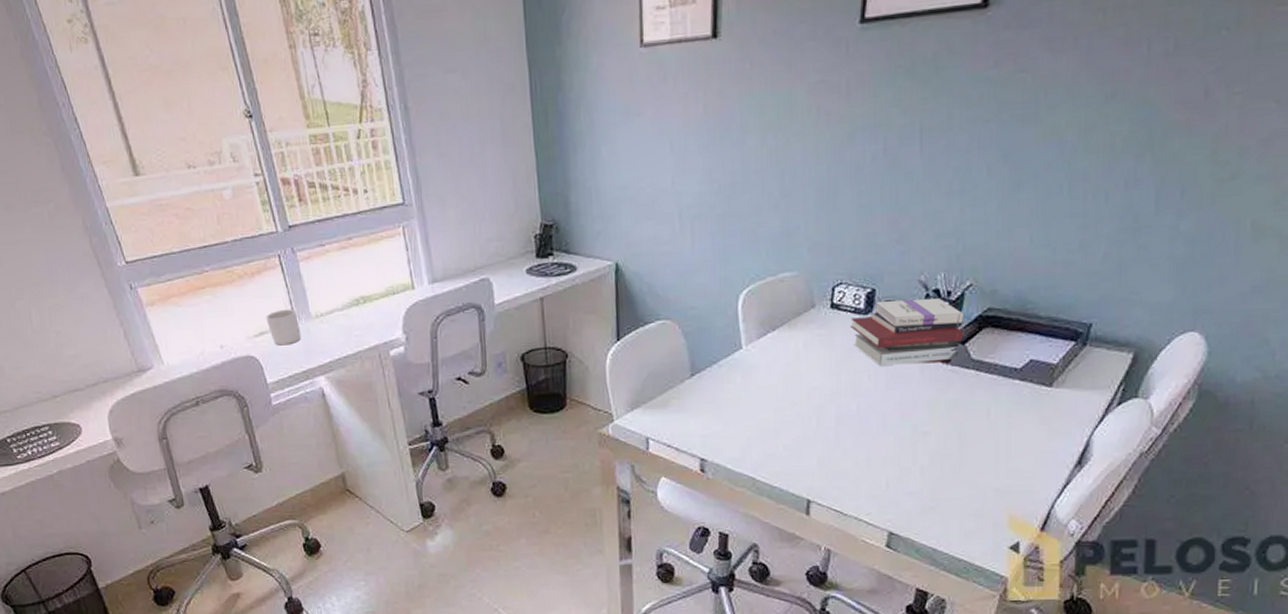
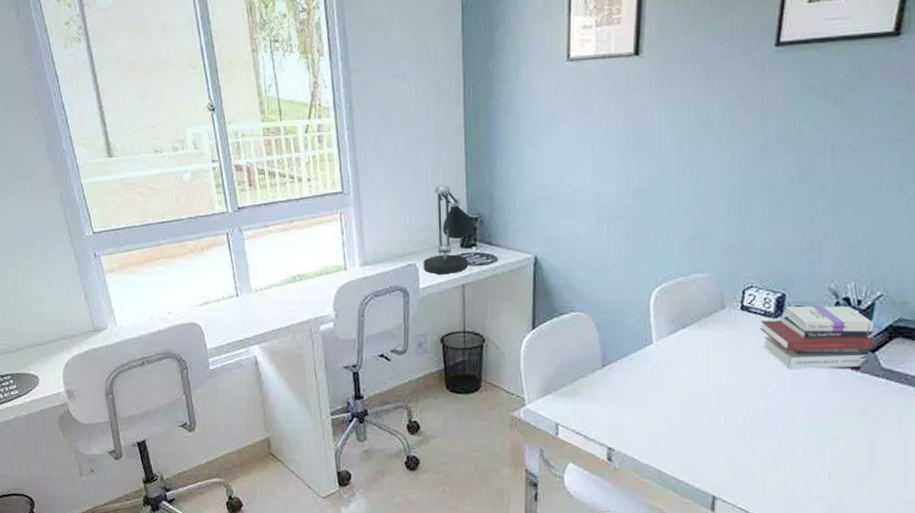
mug: present [266,309,302,346] -> none [211,282,241,315]
desk lamp: none [497,191,551,289] -> present [423,186,475,275]

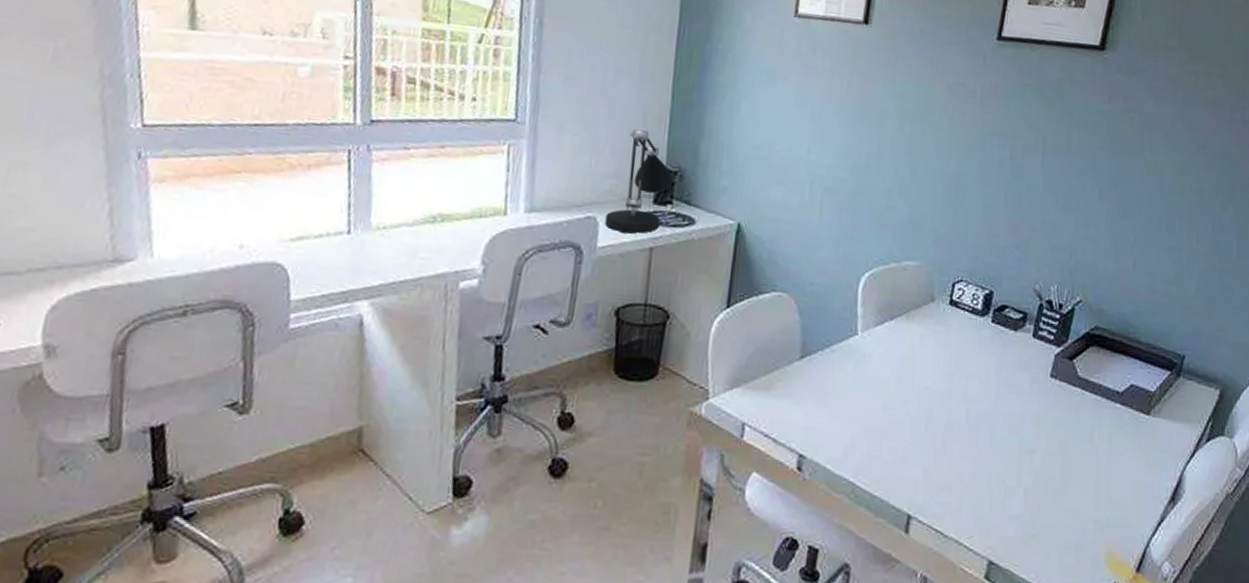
books: present [760,305,875,369] -> none [967,304,1074,377]

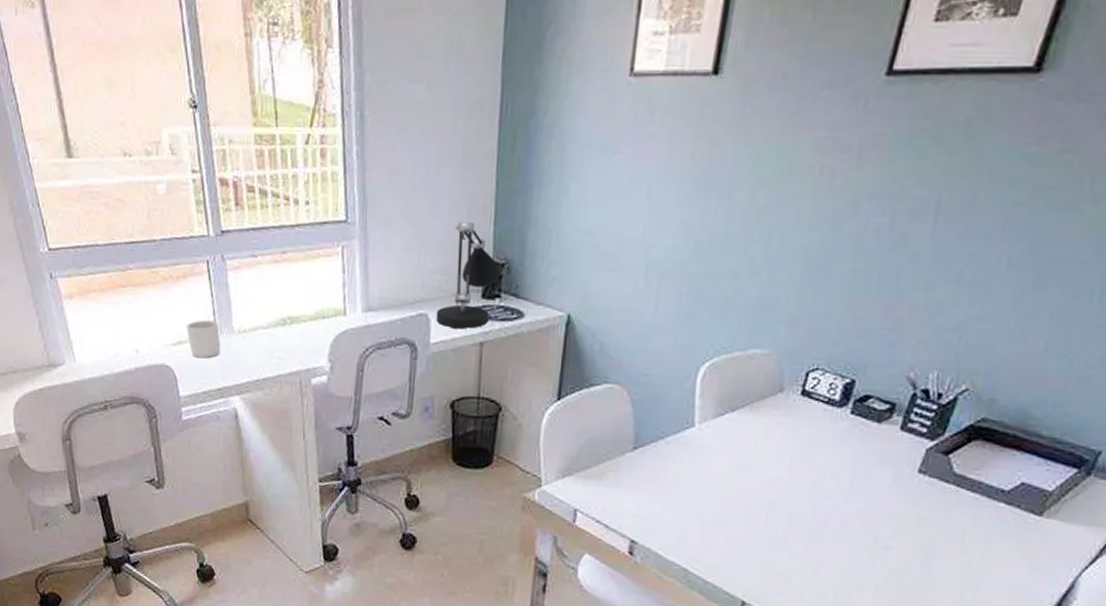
mug: none [311,213,353,257] -> present [186,320,221,359]

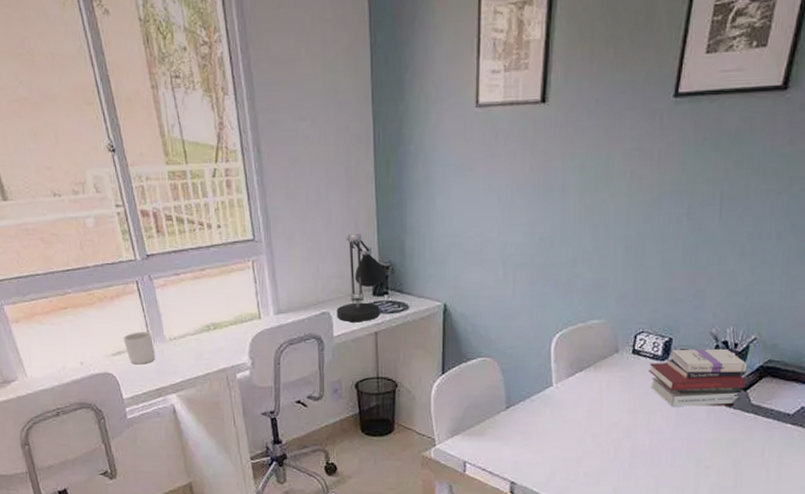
books: none [820,394,954,473] -> present [649,348,748,406]

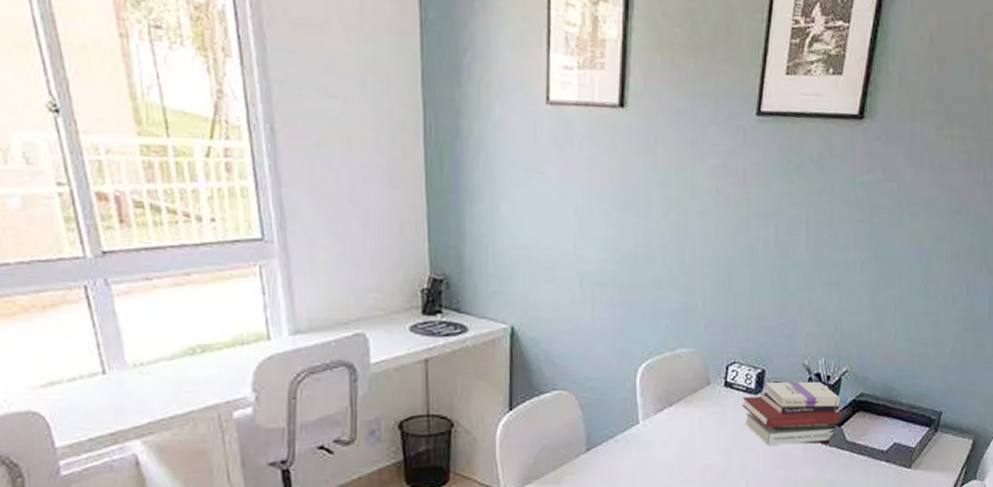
mug: present [123,332,156,365] -> none [60,354,111,400]
desk lamp: present [336,234,387,323] -> none [375,239,440,347]

